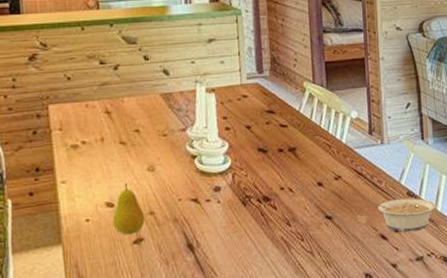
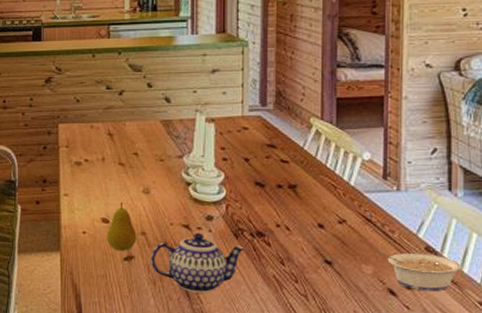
teapot: none [161,205,253,267] -> present [151,233,244,293]

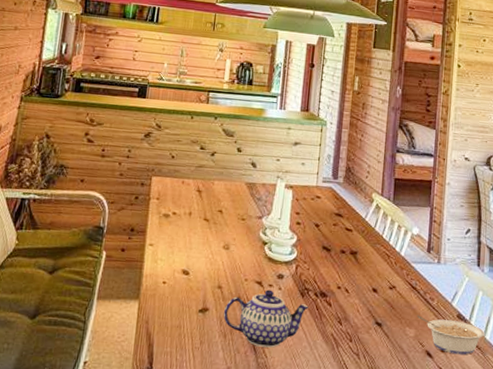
fruit: present [107,202,137,251] -> none [185,256,213,303]

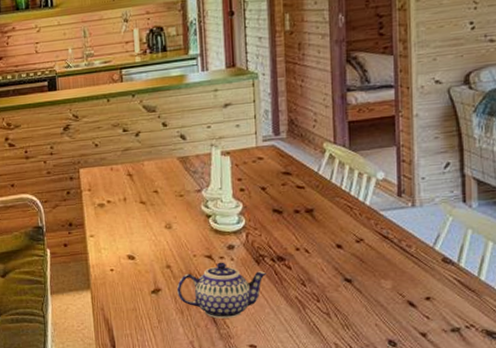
legume: present [417,315,485,355] -> none [392,264,479,301]

